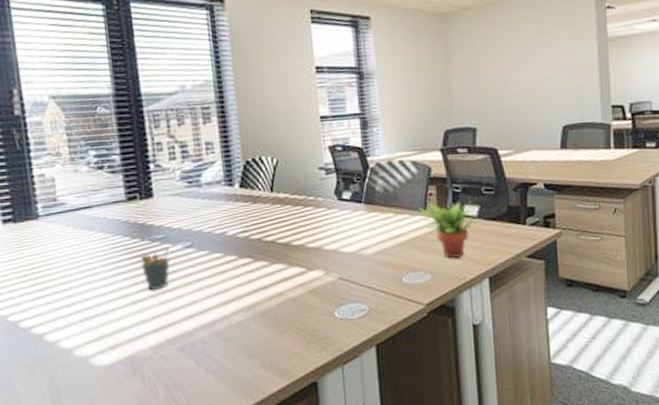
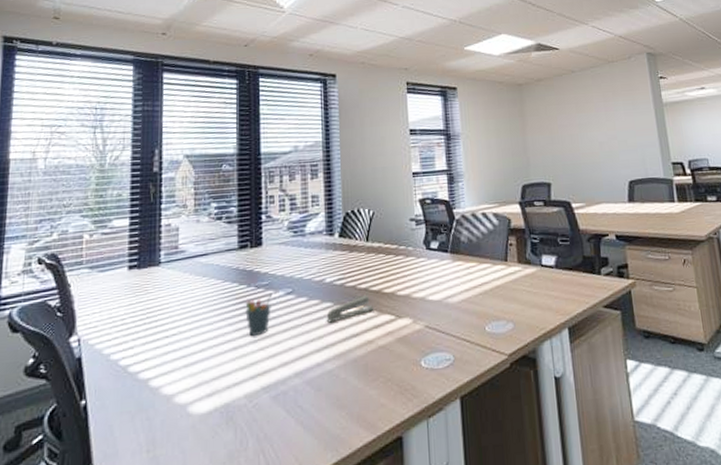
stapler: none [231,248,283,276] -> present [326,296,374,323]
succulent plant: present [418,200,482,258] -> none [500,250,560,308]

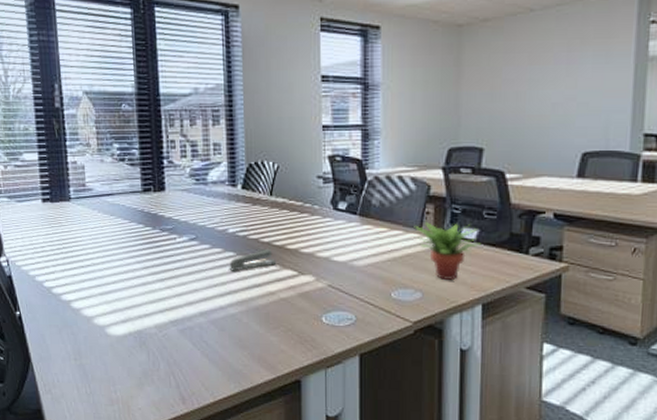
pen holder: present [245,293,271,336] -> none [151,237,176,275]
succulent plant: none [500,250,560,308] -> present [414,221,481,280]

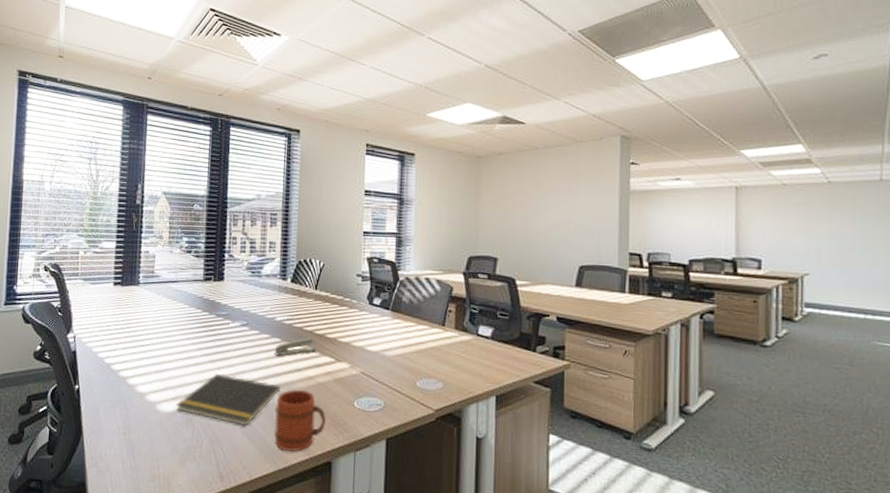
notepad: none [127,293,239,347] -> present [176,373,281,426]
mug: none [234,306,293,371] -> present [274,389,327,452]
succulent plant: present [414,221,481,280] -> none [438,318,495,372]

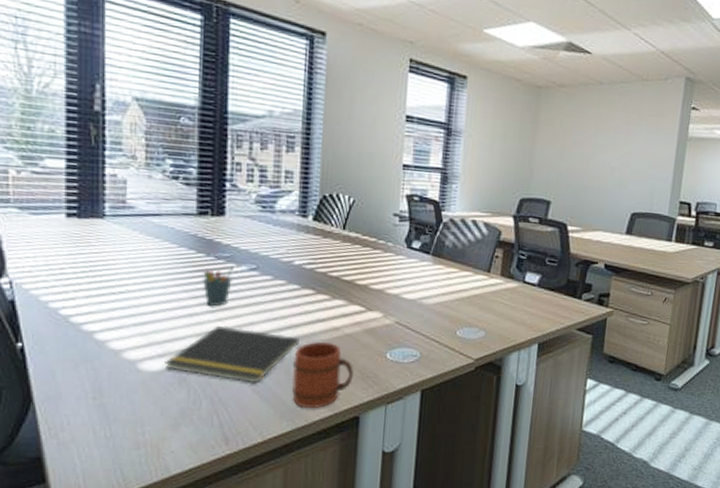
pen holder: none [206,322,229,357] -> present [203,266,233,306]
stapler: present [274,337,317,356] -> none [291,284,344,305]

